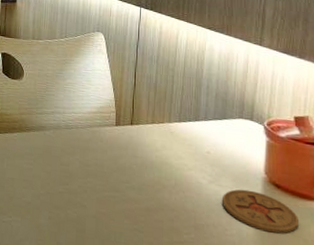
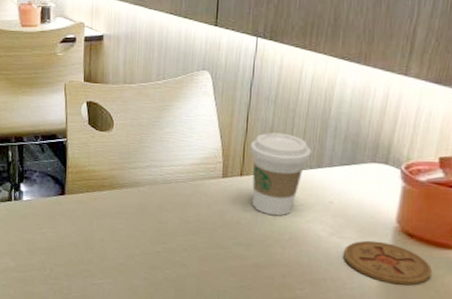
coffee cup: none [137,87,189,163] -> present [249,132,312,216]

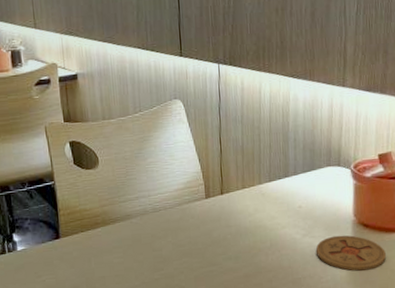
coffee cup: present [249,132,312,216] -> none [225,149,279,227]

